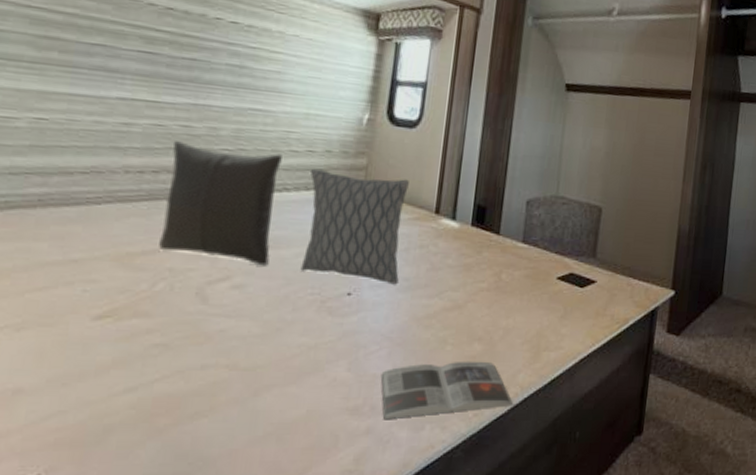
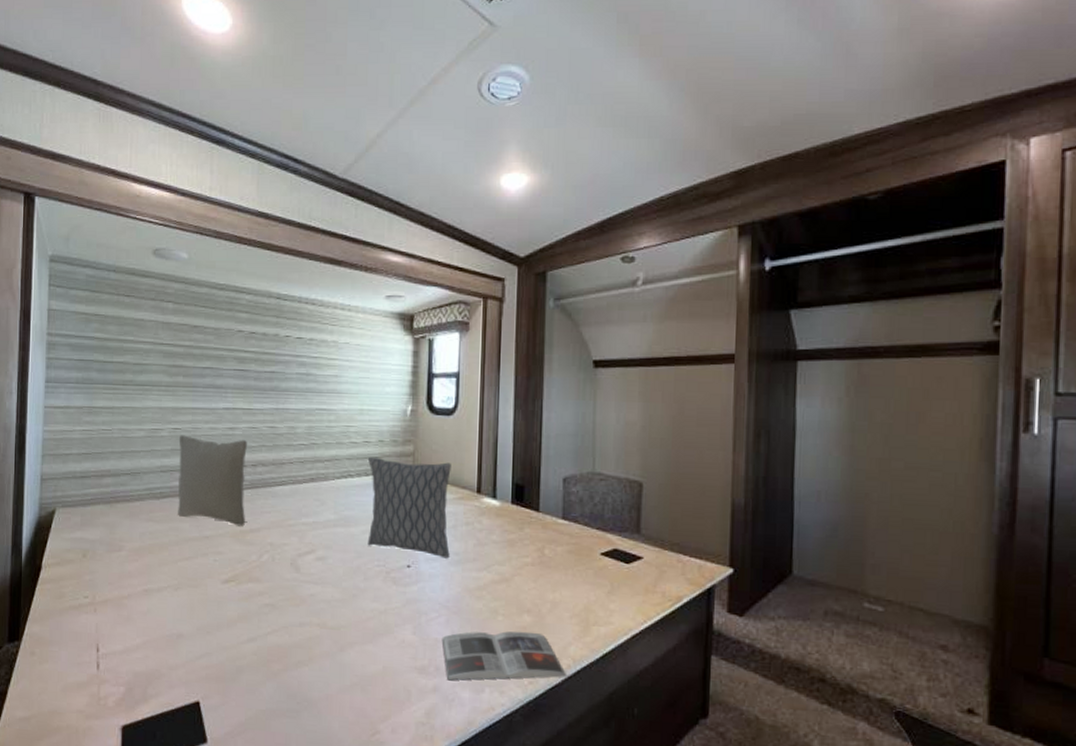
pillow: none [31,127,148,248] -> present [178,435,247,527]
pillow: present [159,141,282,266] -> none [261,440,345,542]

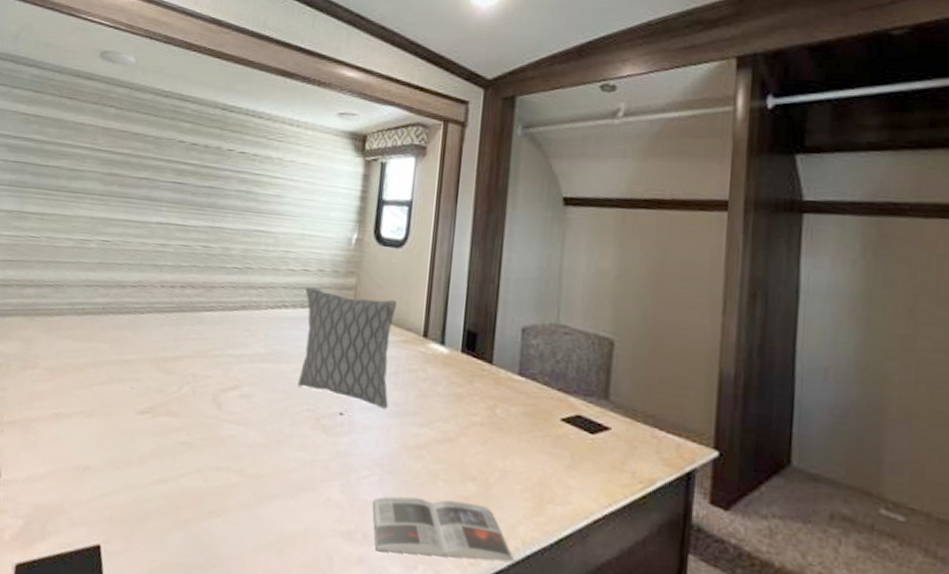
pillow: present [178,435,247,527] -> none [98,248,178,353]

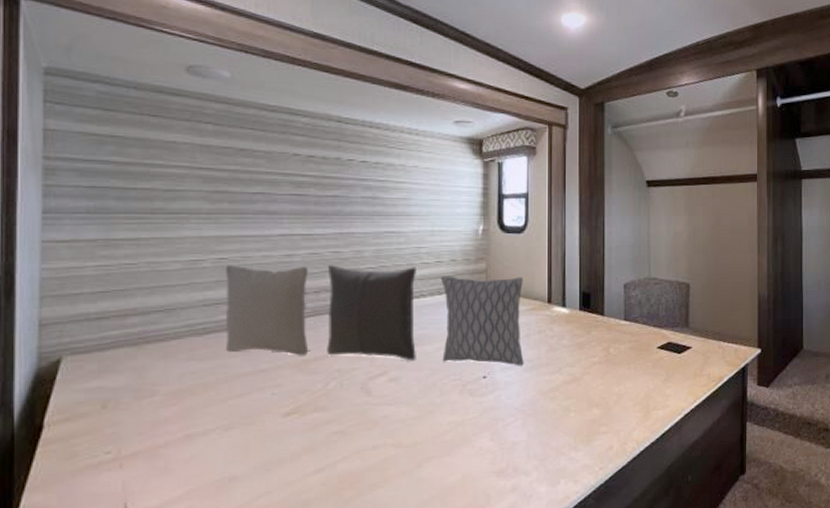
pillow: none [98,248,178,353] -> present [225,265,308,356]
pillow: none [185,260,282,379] -> present [327,265,416,361]
magazine: present [372,496,515,563] -> none [518,423,633,479]

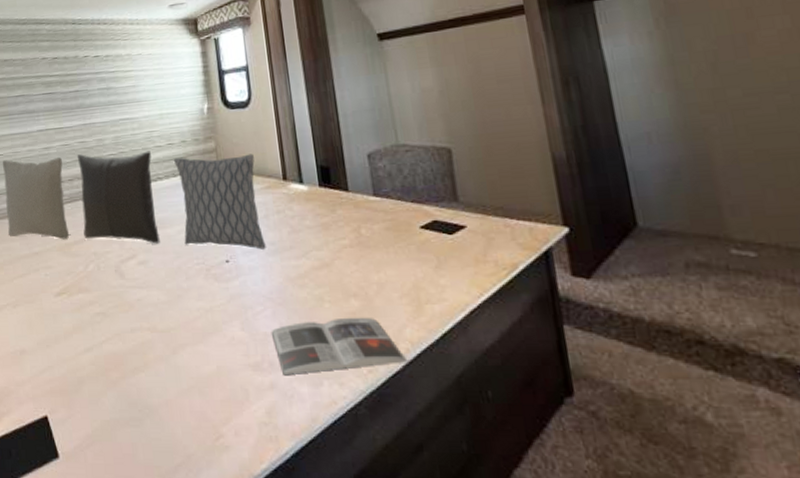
magazine: none [518,423,633,479] -> present [271,317,408,376]

